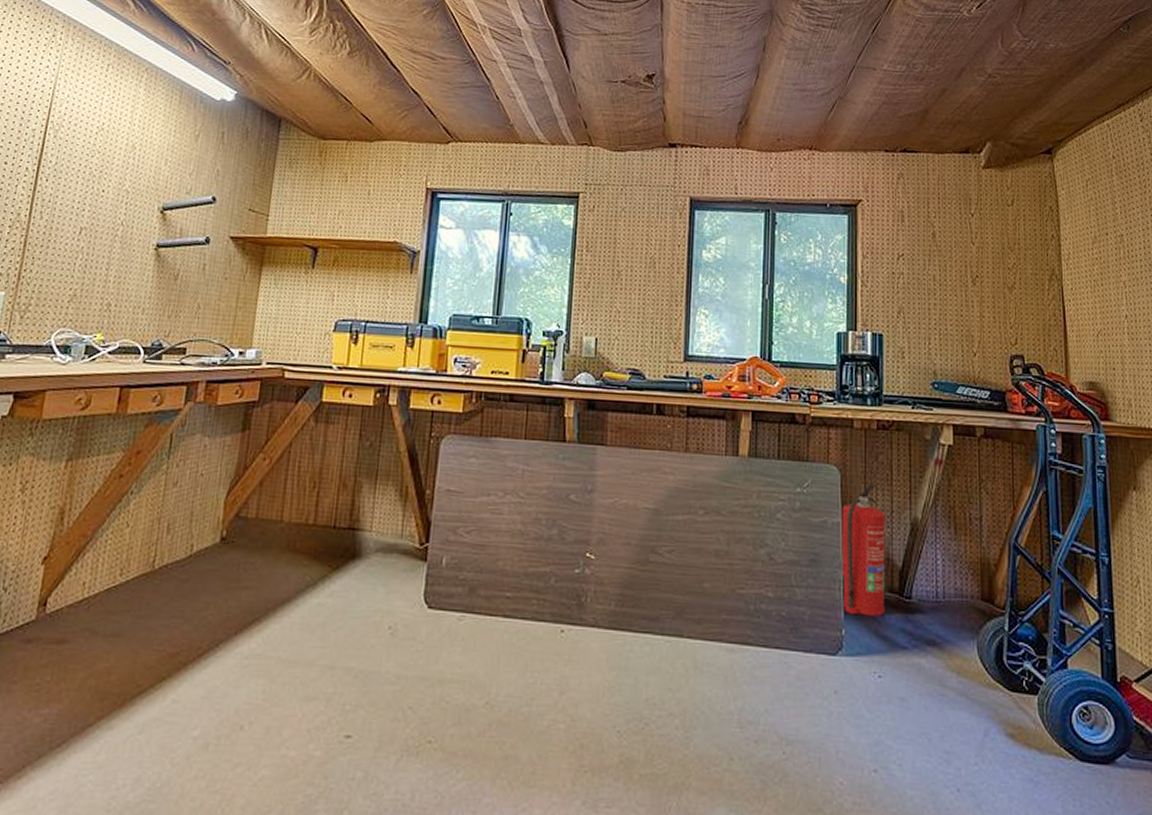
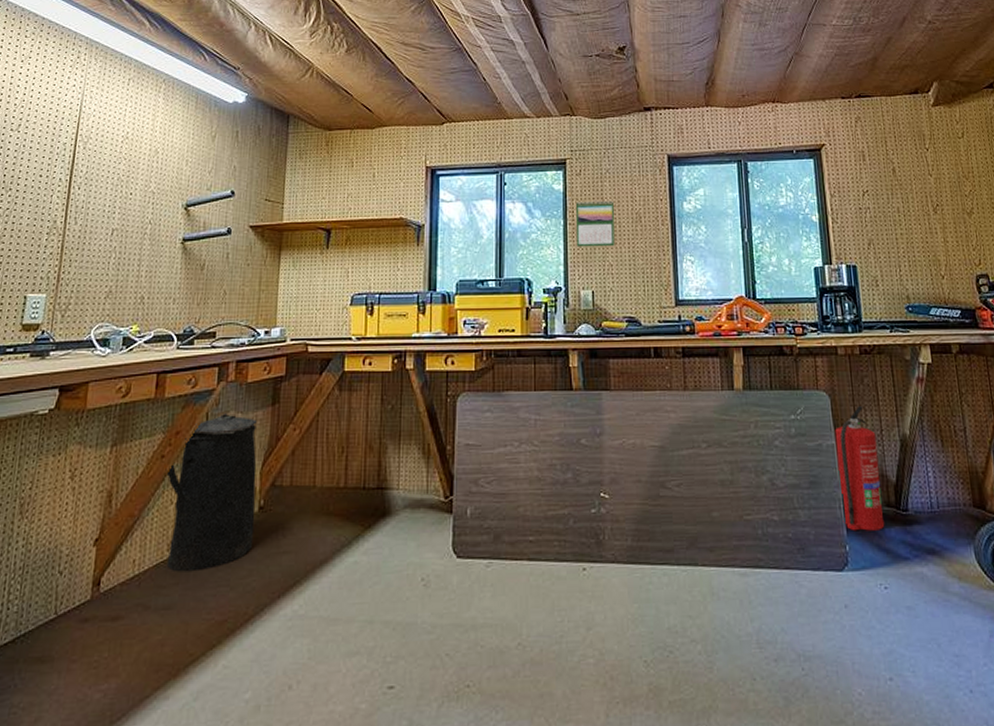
trash can: none [118,434,224,600] -> present [165,412,257,572]
calendar: none [582,240,628,292] -> present [575,200,615,247]

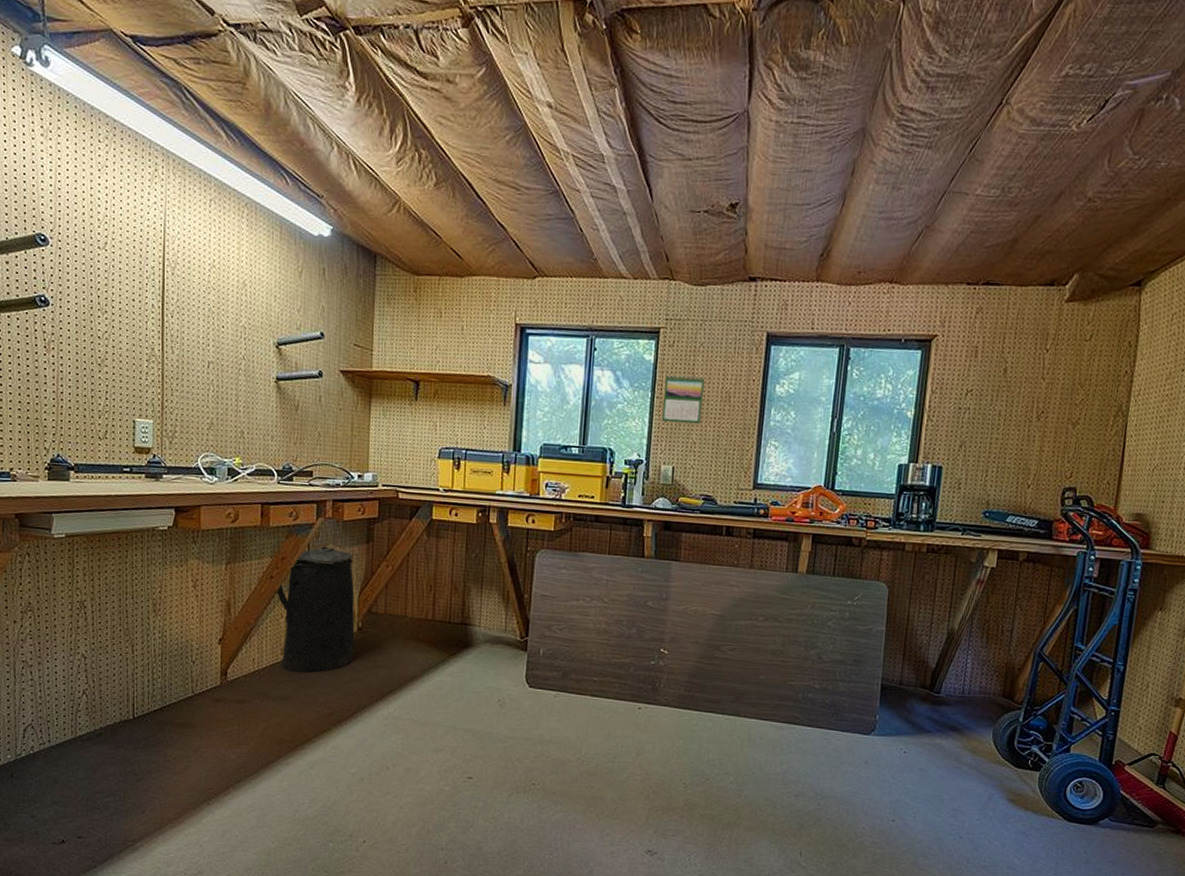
fire extinguisher: present [834,406,885,531] -> none [878,599,926,707]

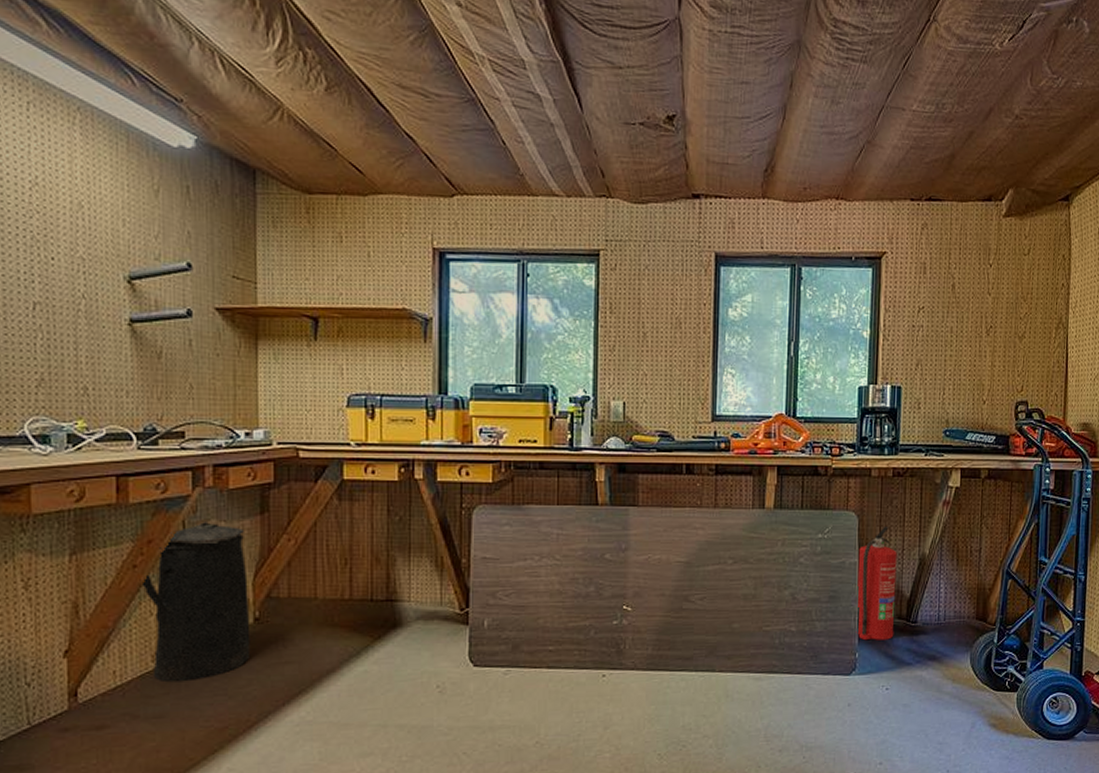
calendar: present [661,375,705,425] -> none [607,301,653,354]
fire extinguisher: none [878,599,926,707] -> present [856,527,897,641]

